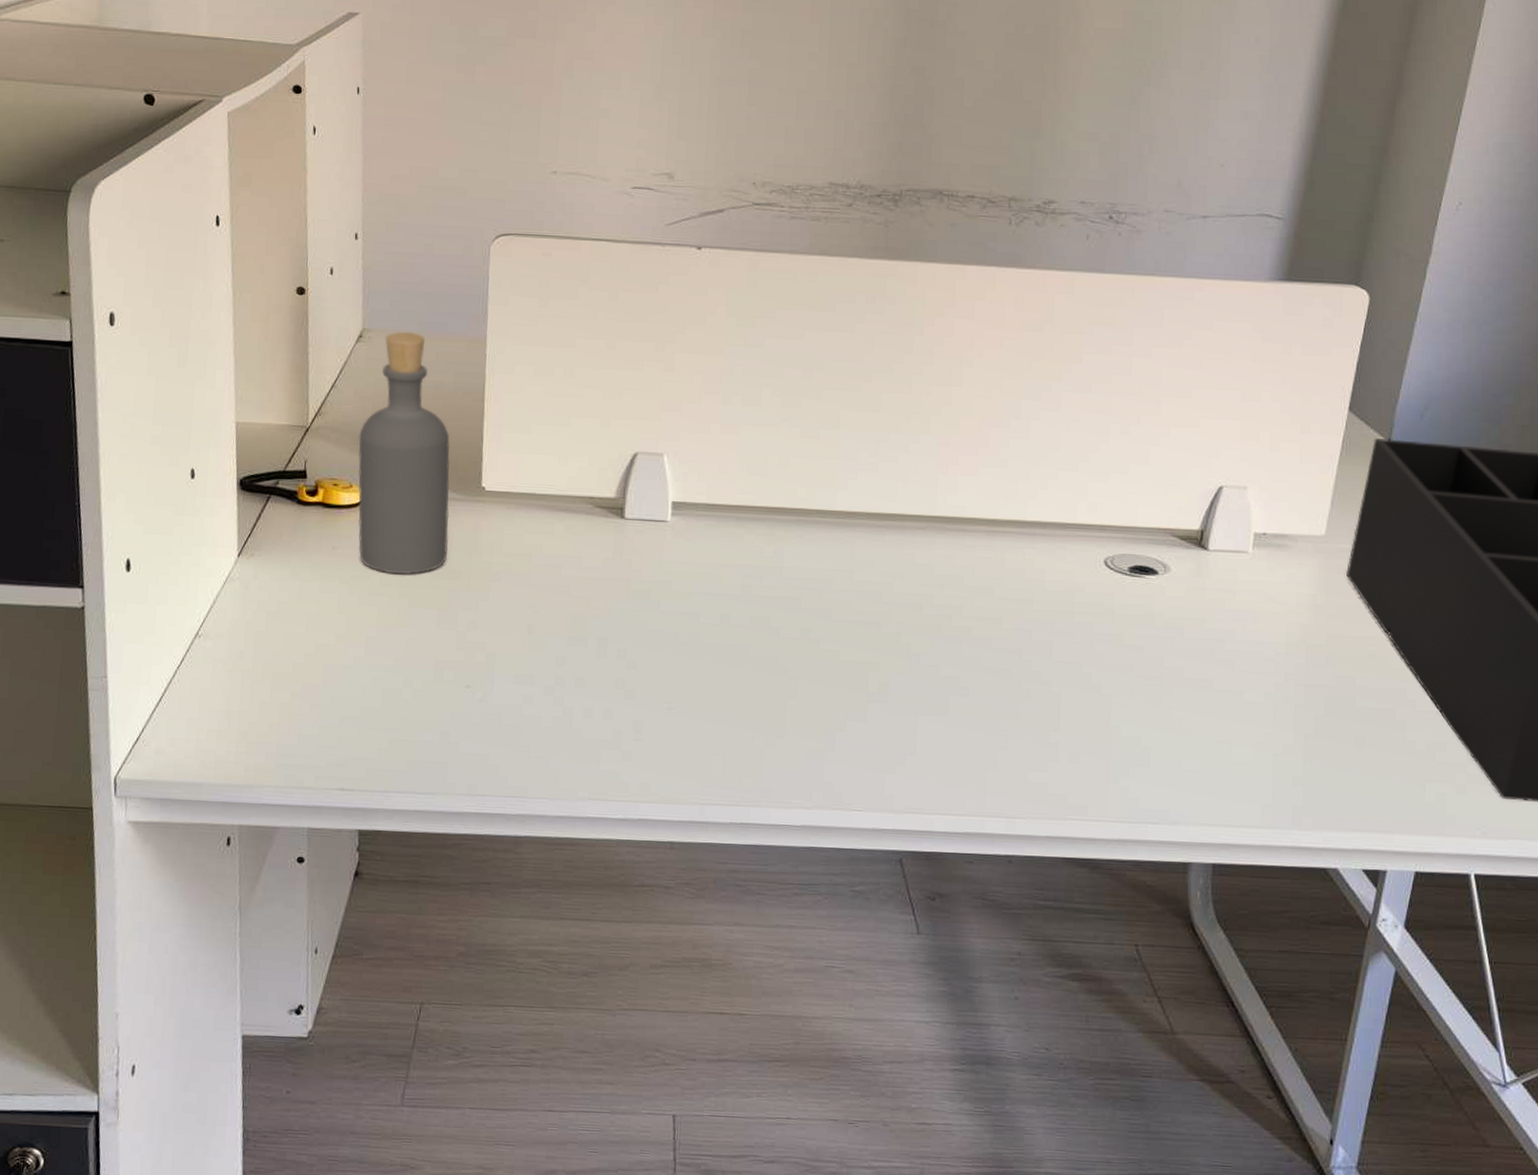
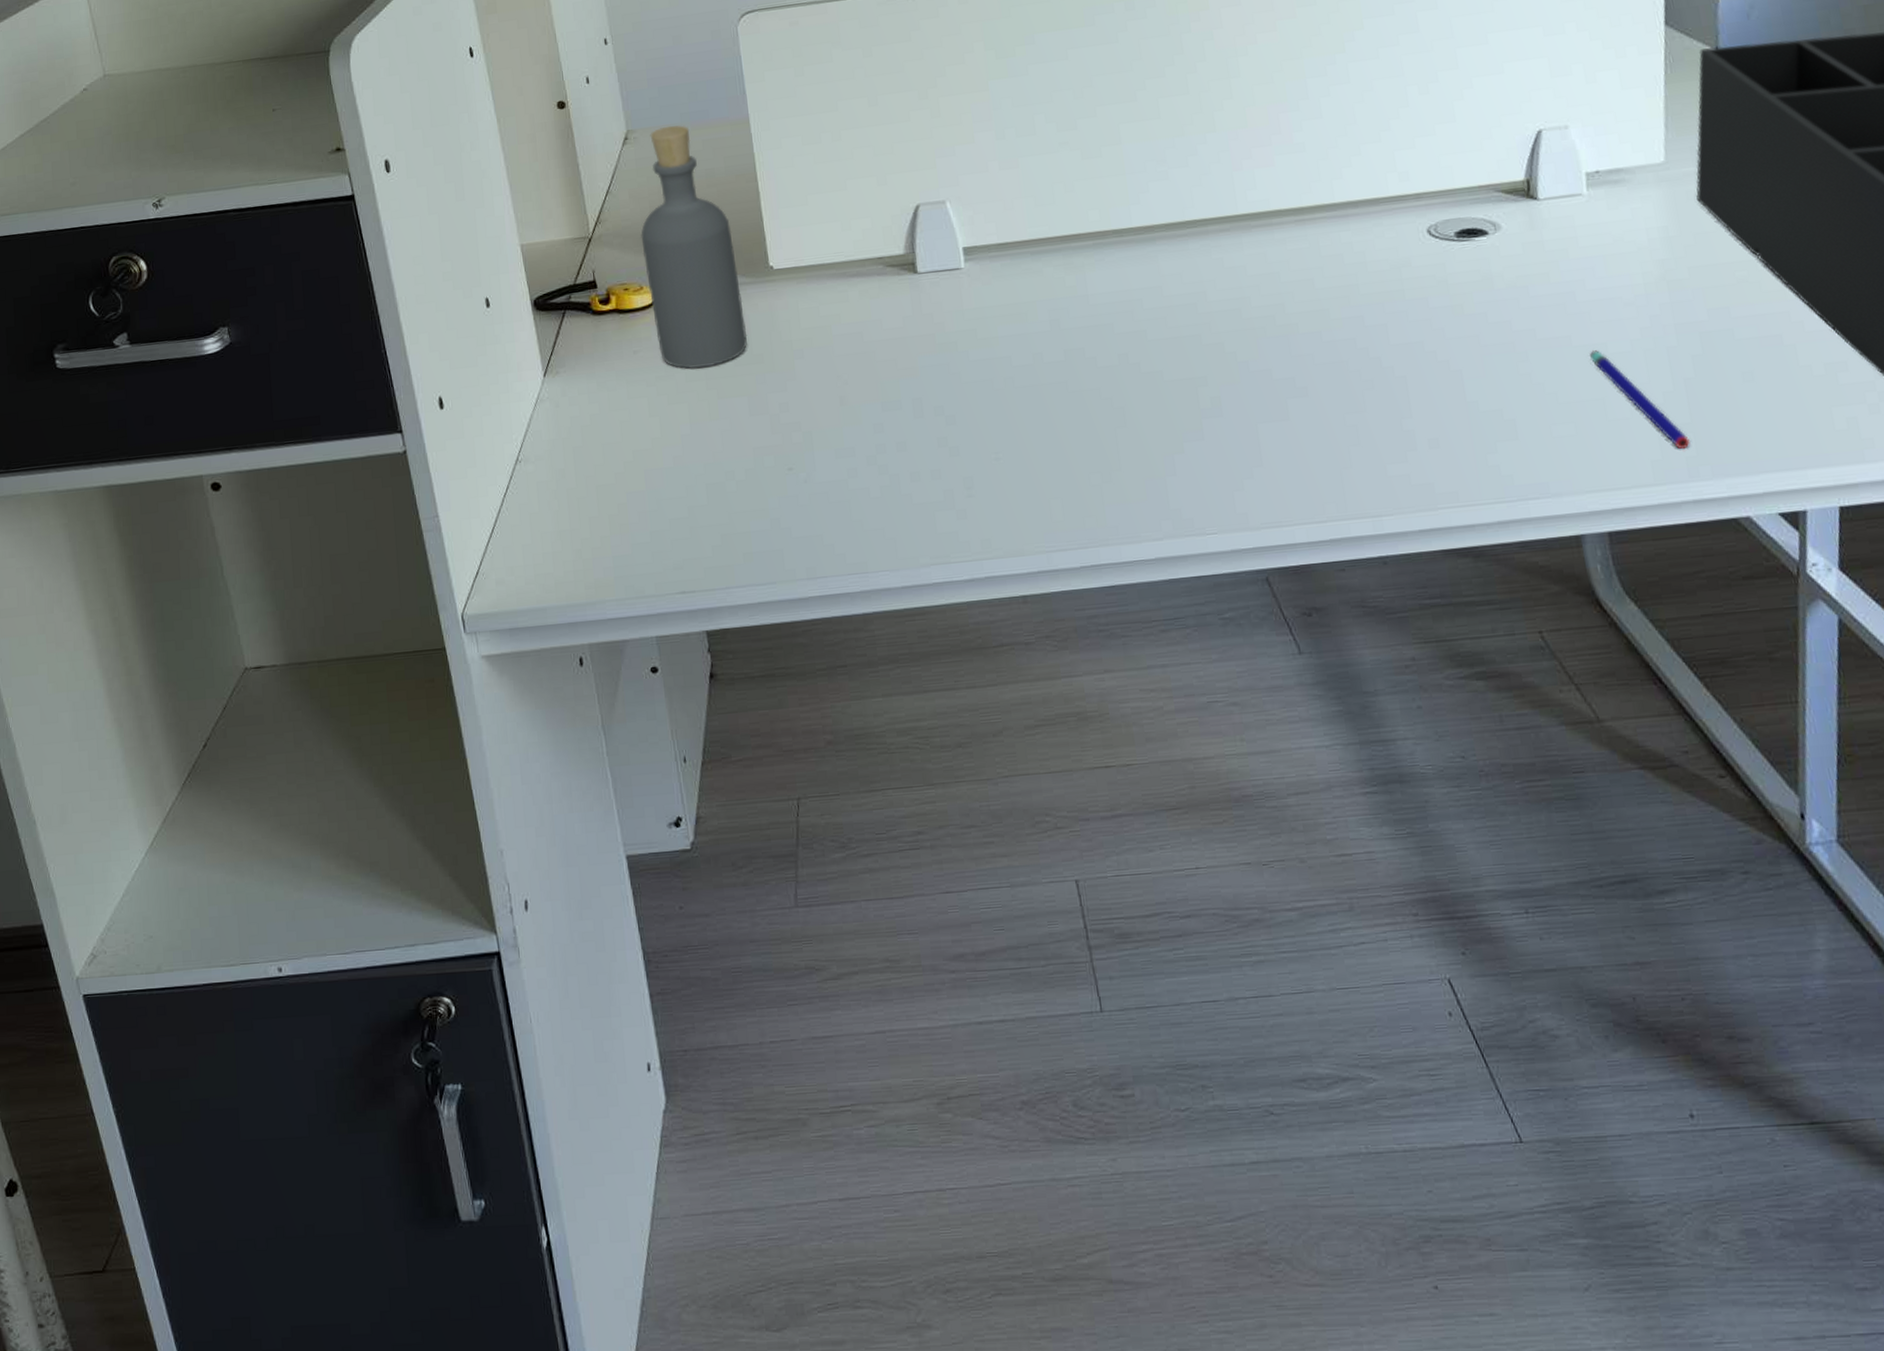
pen: none [1226,697,1299,798] -> present [1589,350,1690,449]

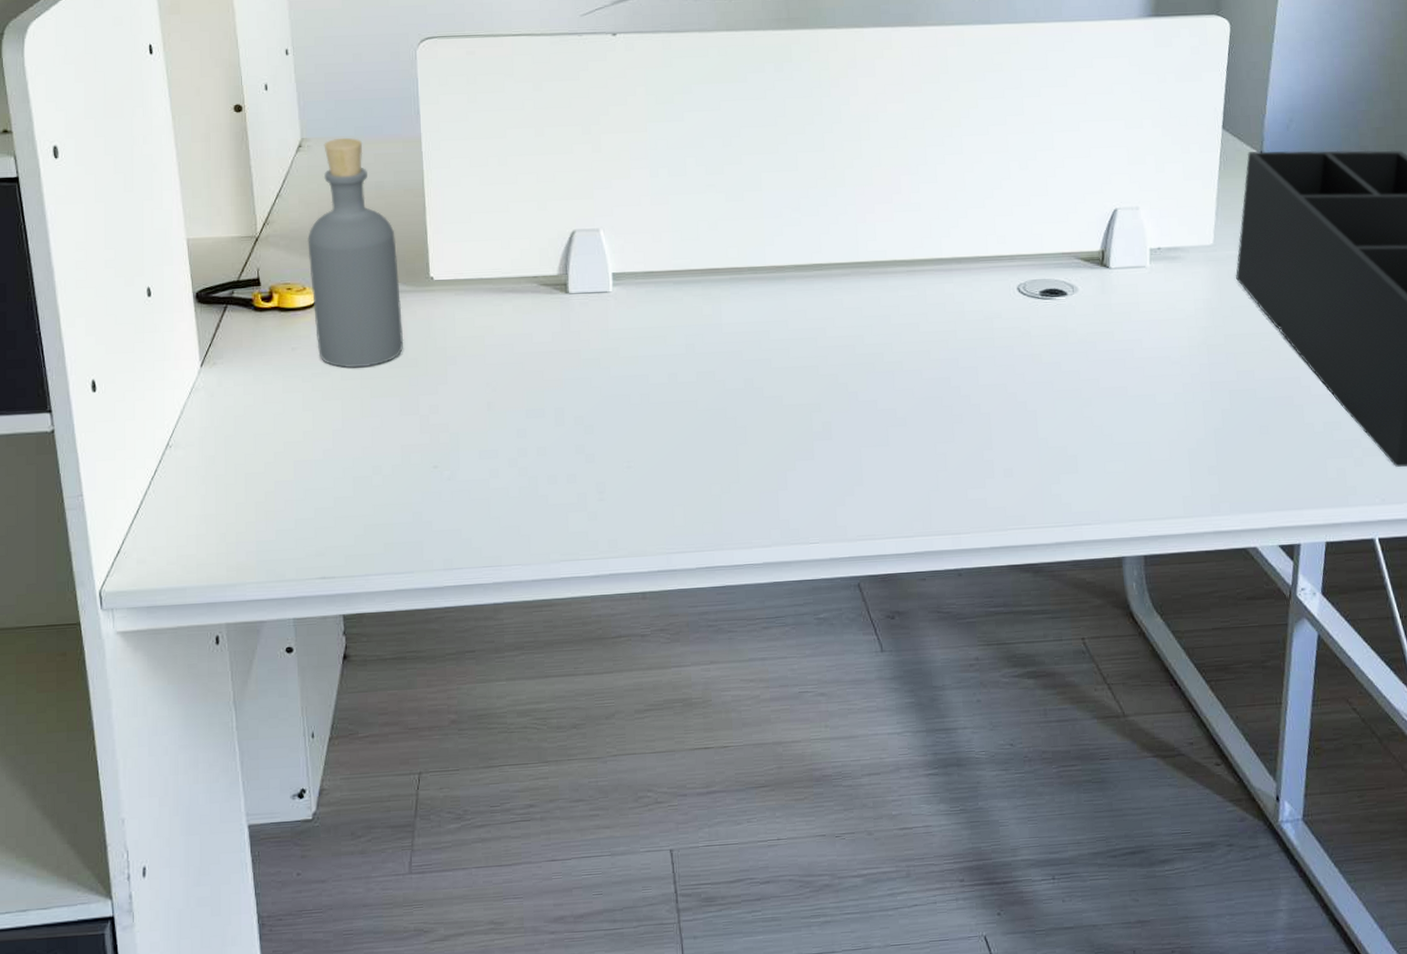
pen: present [1589,350,1690,449] -> none [1140,400,1215,488]

